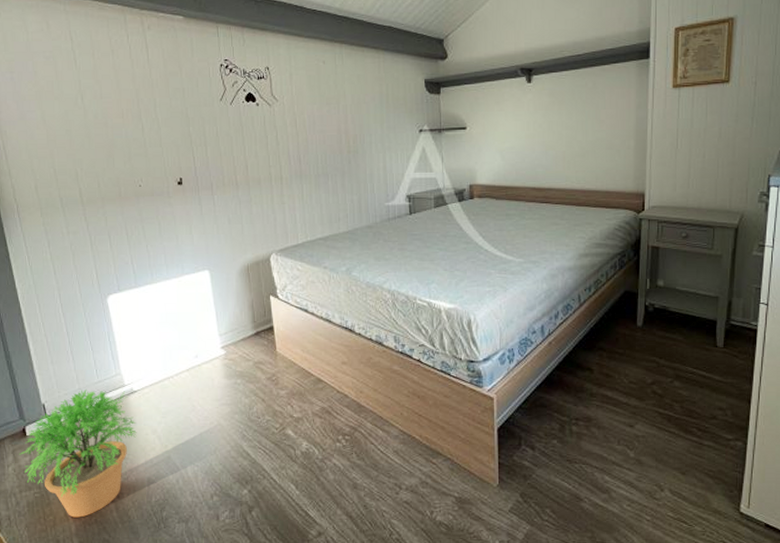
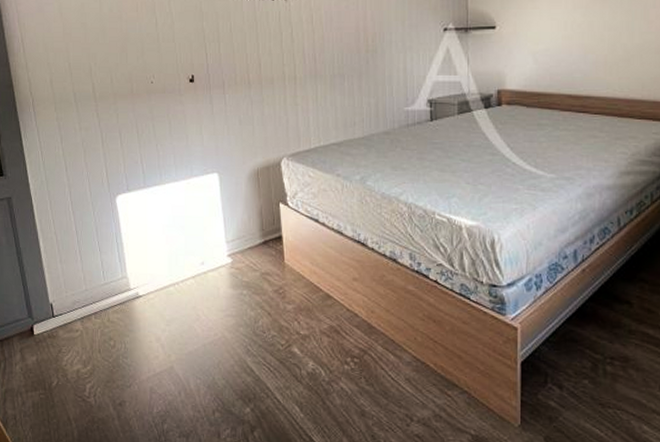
potted plant: present [19,390,137,518] -> none [26,291,141,423]

